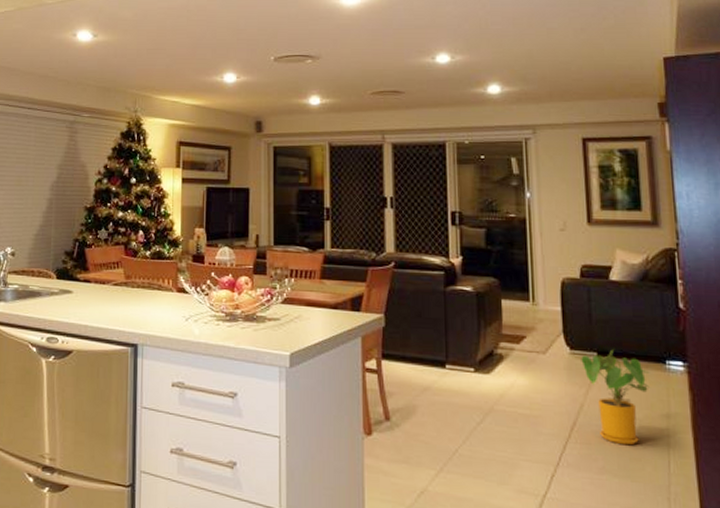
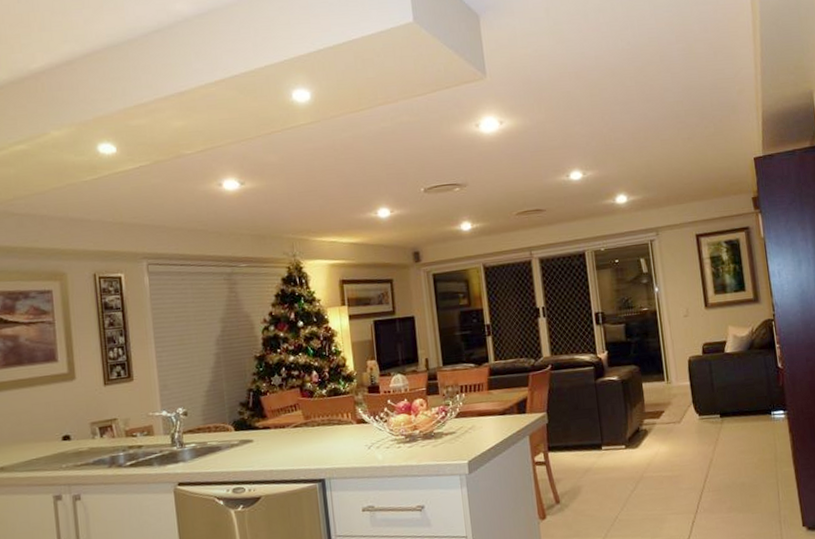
house plant: present [581,348,650,446] -> none [708,408,761,486]

